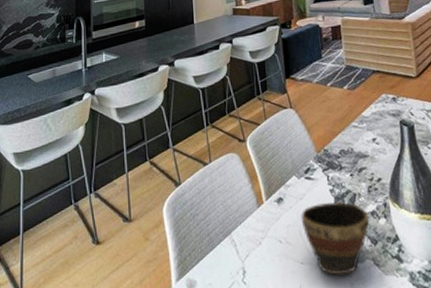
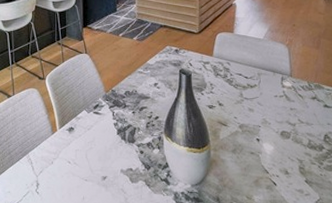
bowl: present [300,201,370,276] -> none [88,133,146,191]

